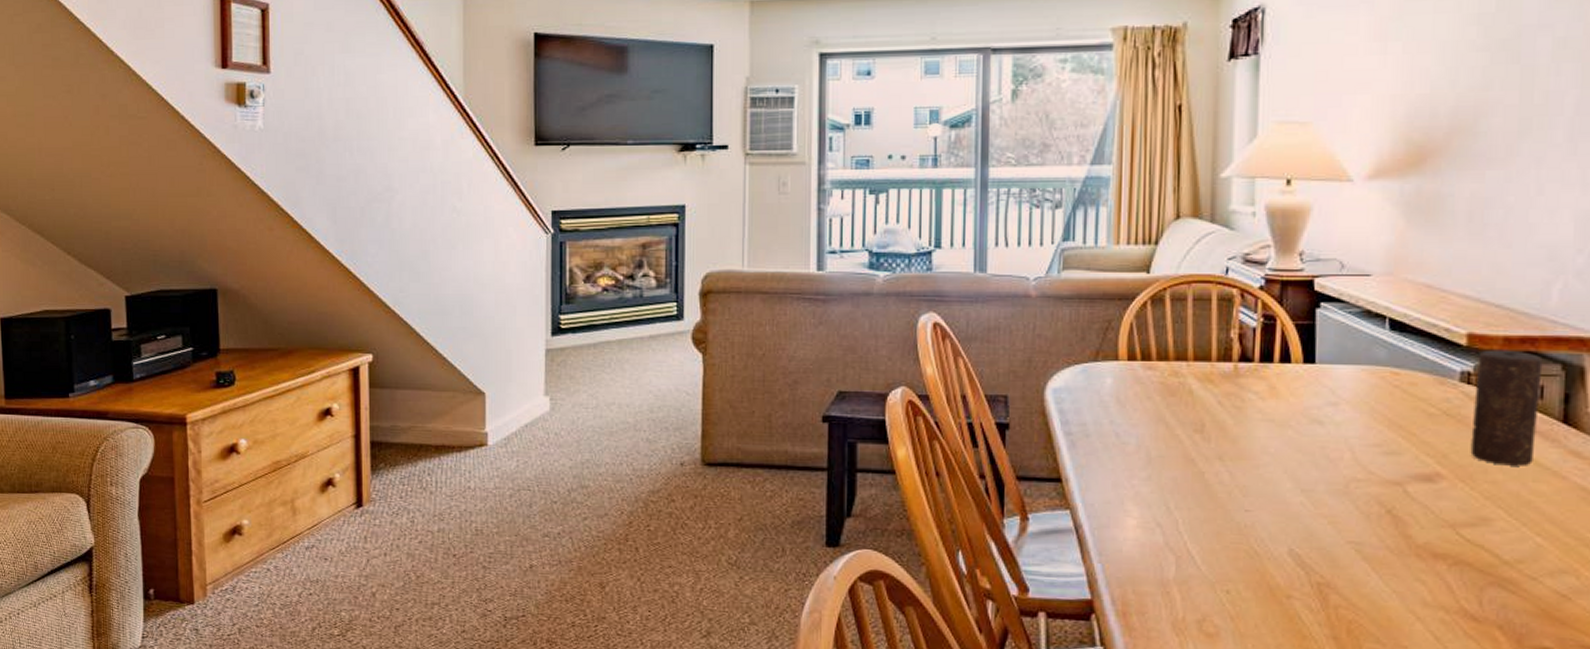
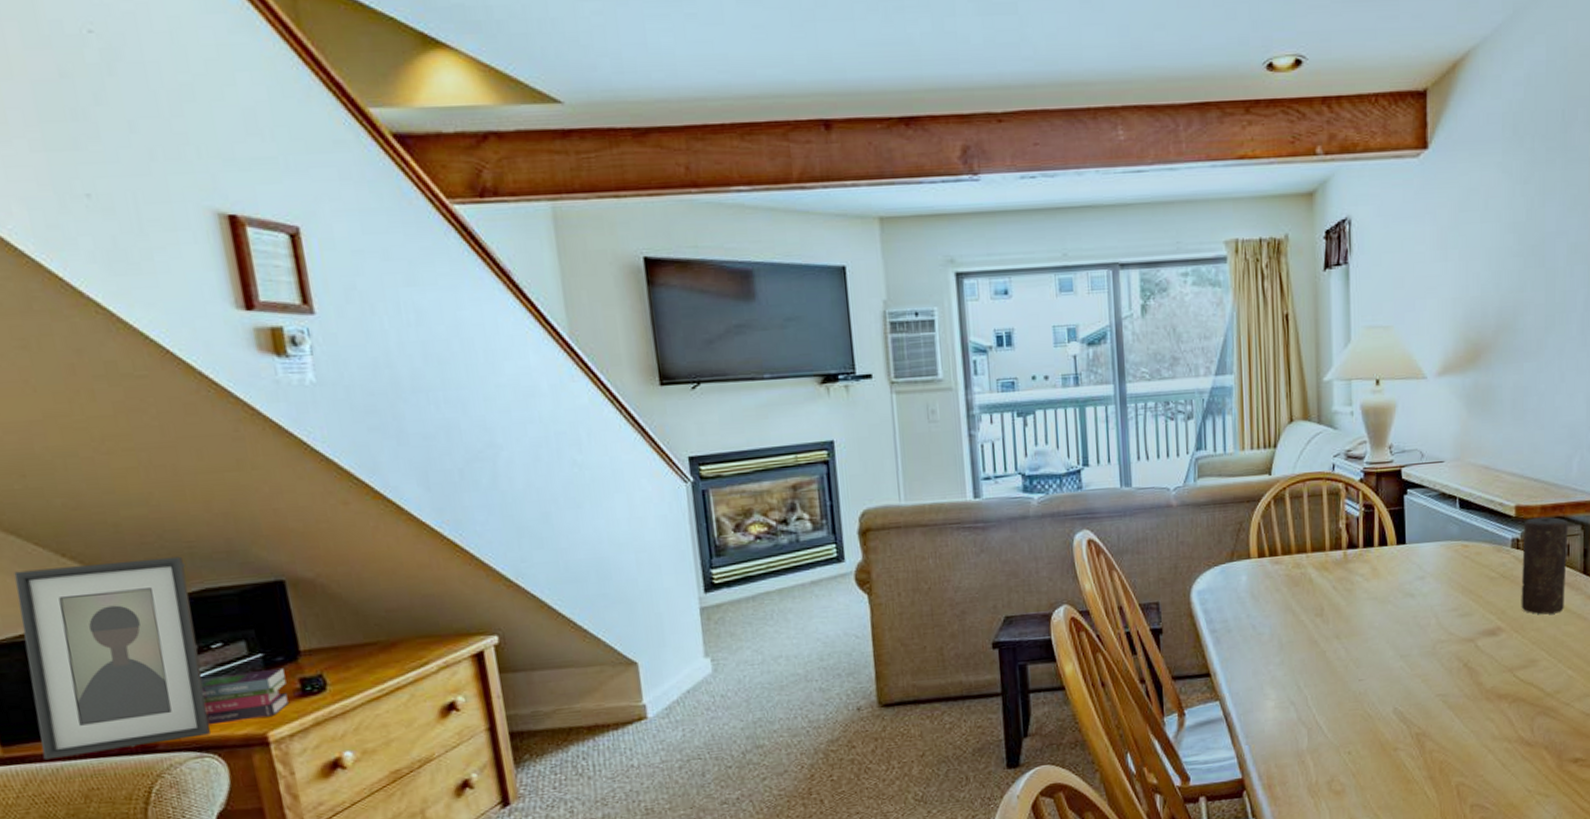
picture frame: none [31,262,149,414] -> present [13,556,211,760]
books: none [145,361,206,403] -> present [200,667,290,725]

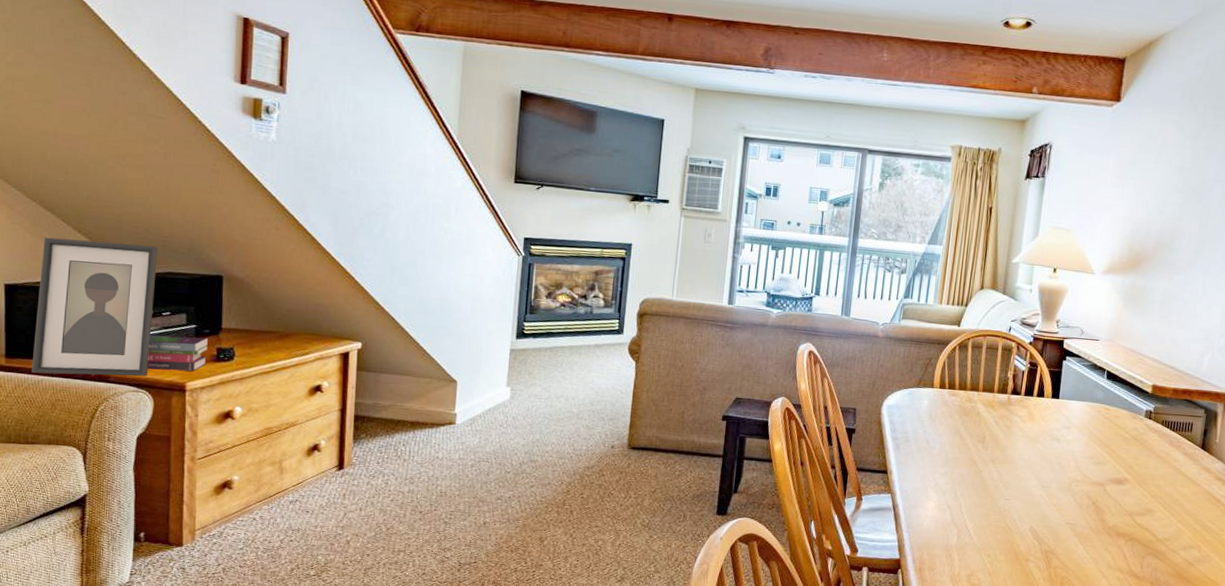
candle: present [1521,517,1568,615] -> none [1146,397,1195,476]

